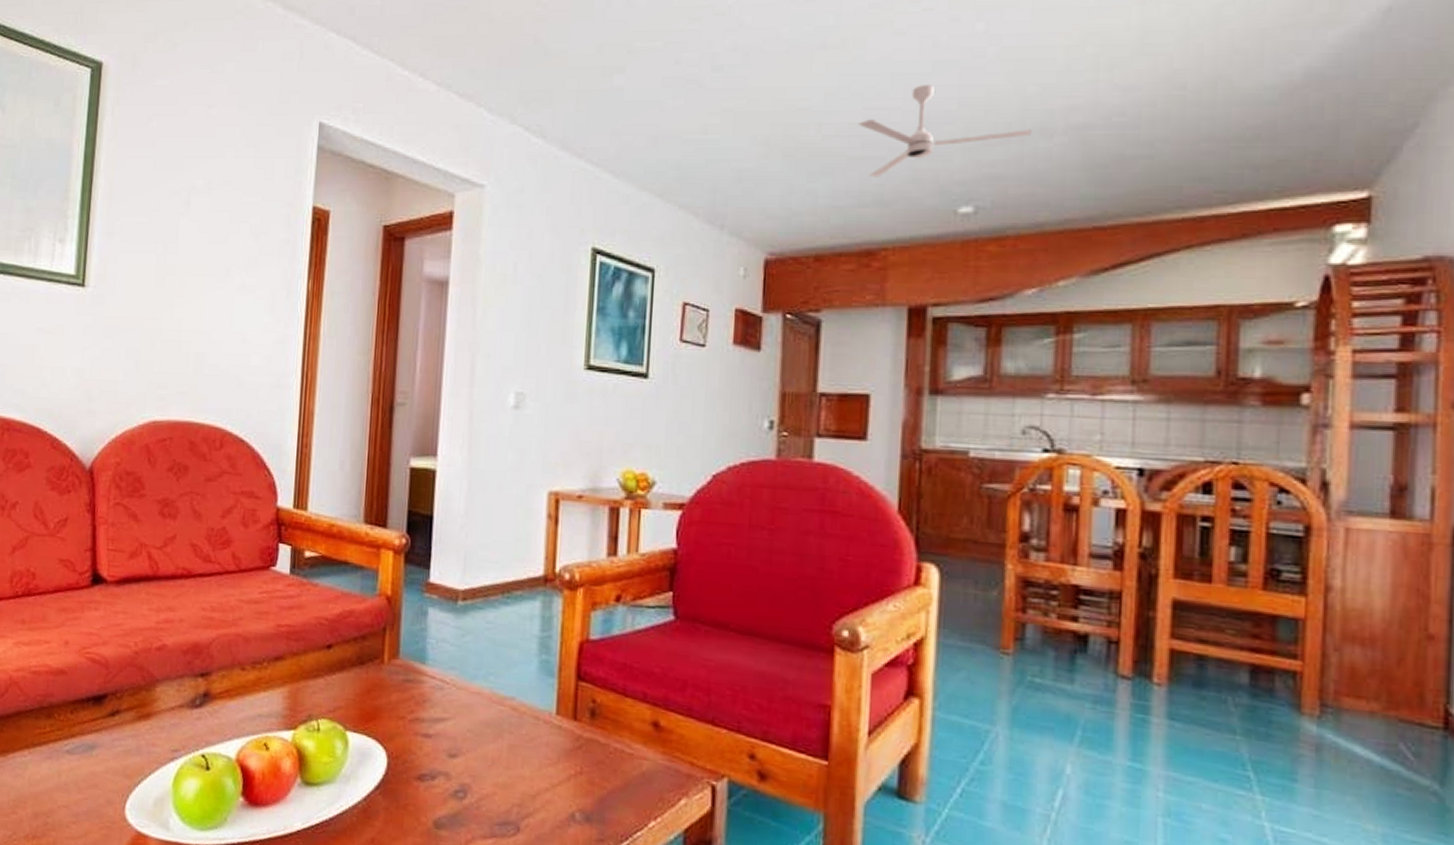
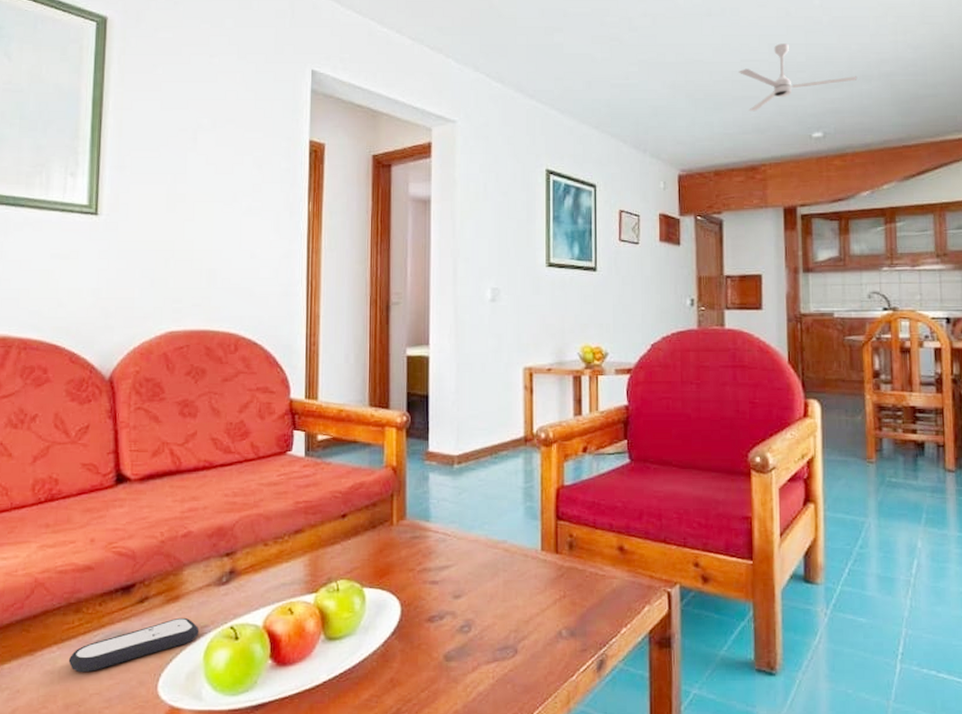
remote control: none [38,737,170,783] -> present [68,617,199,673]

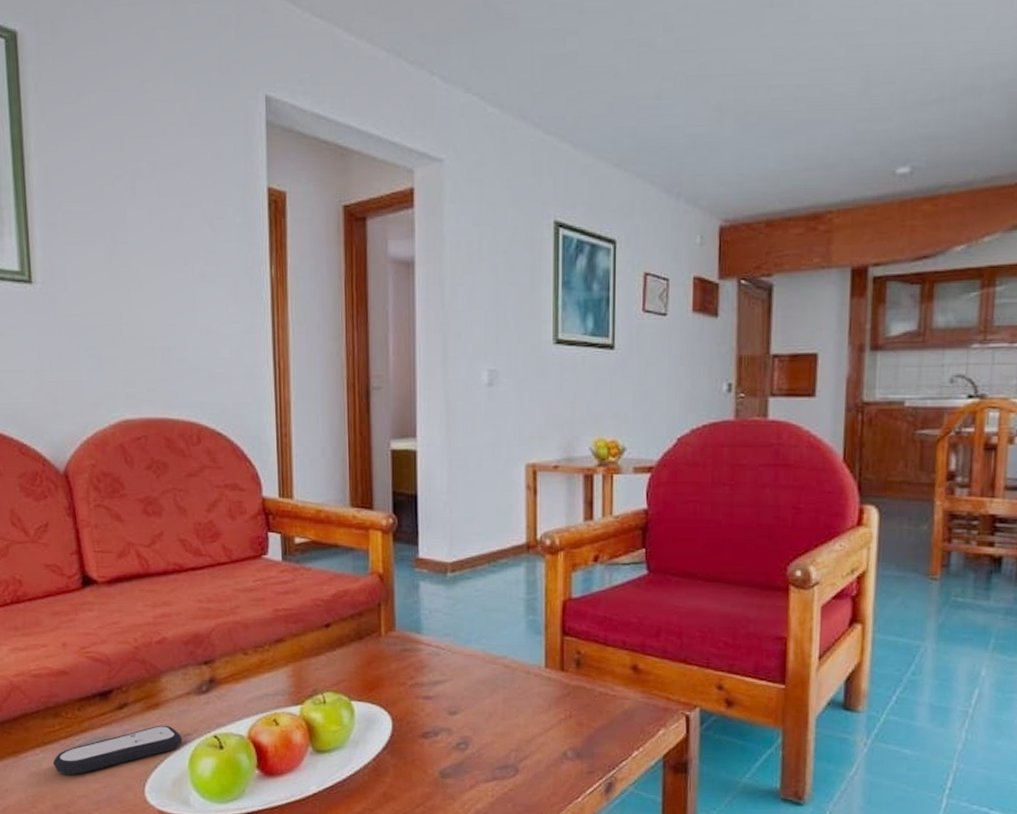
ceiling fan: present [738,43,858,112] -> none [805,44,964,140]

